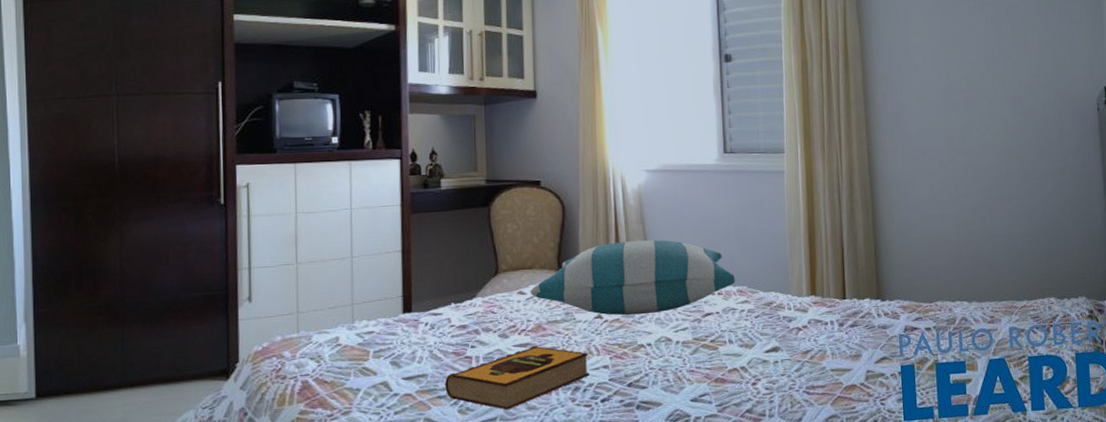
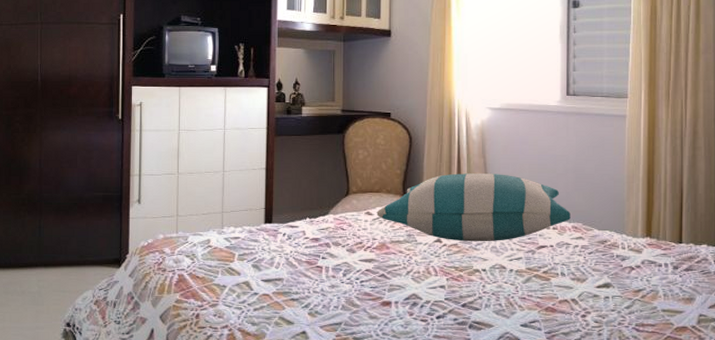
hardback book: present [445,345,590,410] -> none [298,261,427,317]

